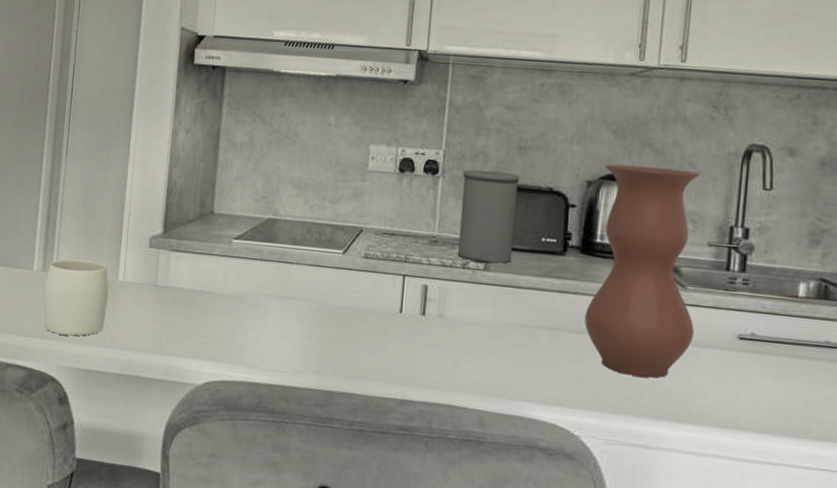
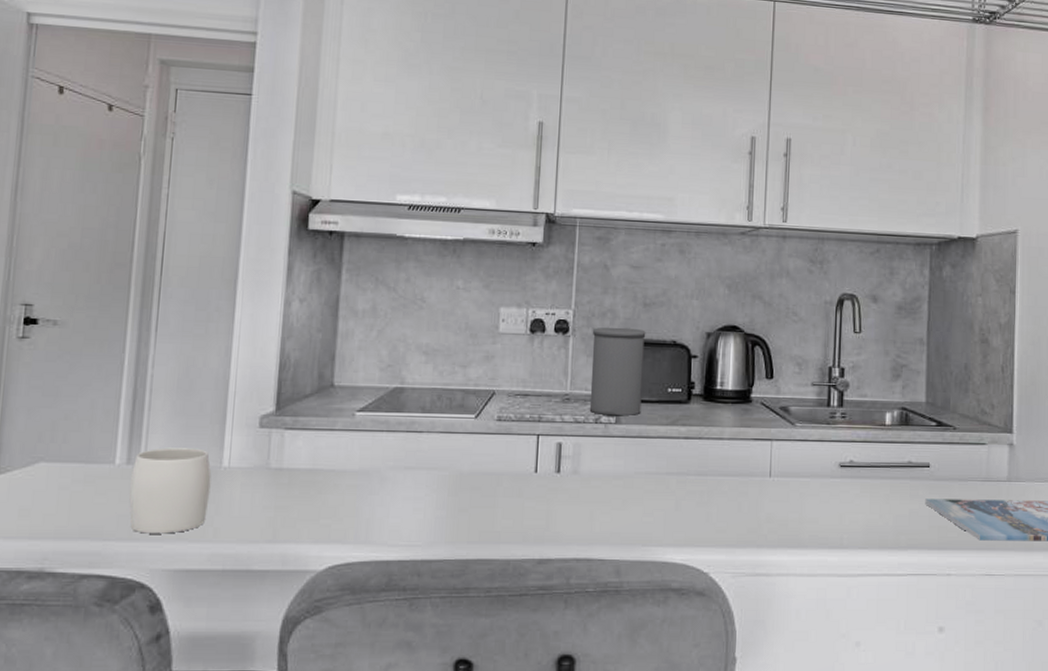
vase: present [584,163,701,378] -> none [709,316,803,510]

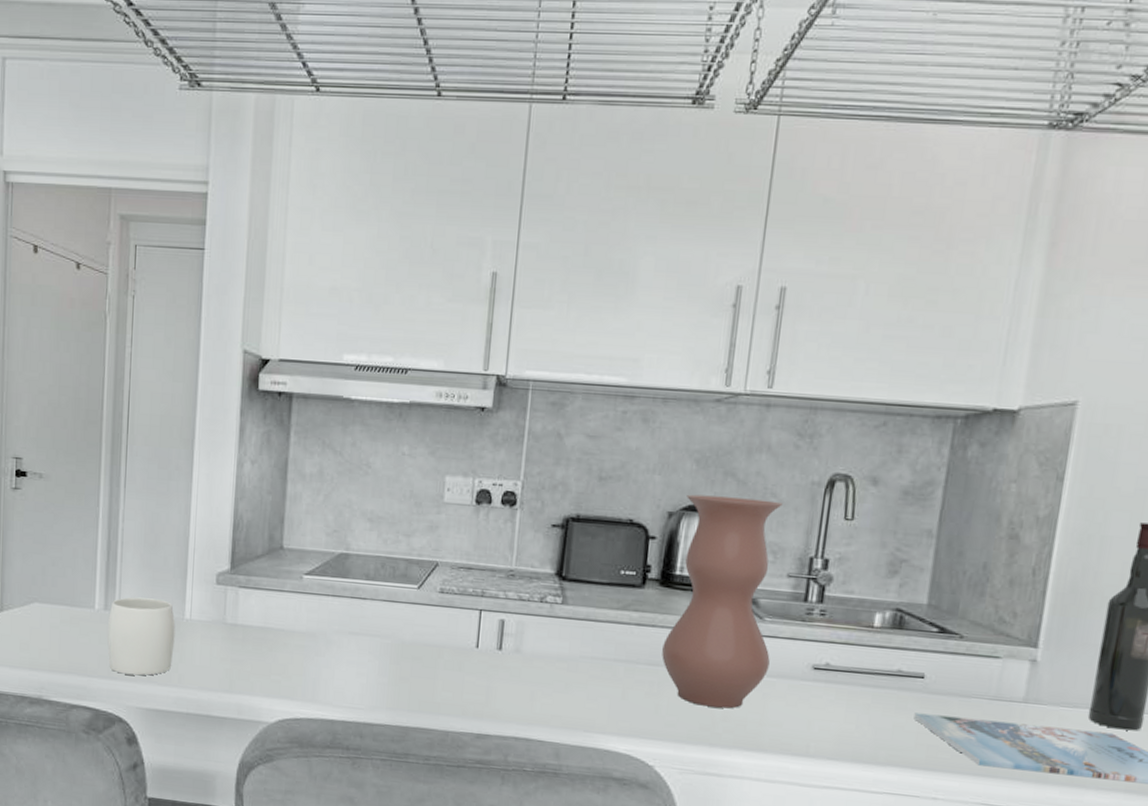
canister: present [589,327,646,416] -> none [535,501,600,597]
vase: none [709,316,803,510] -> present [662,494,783,709]

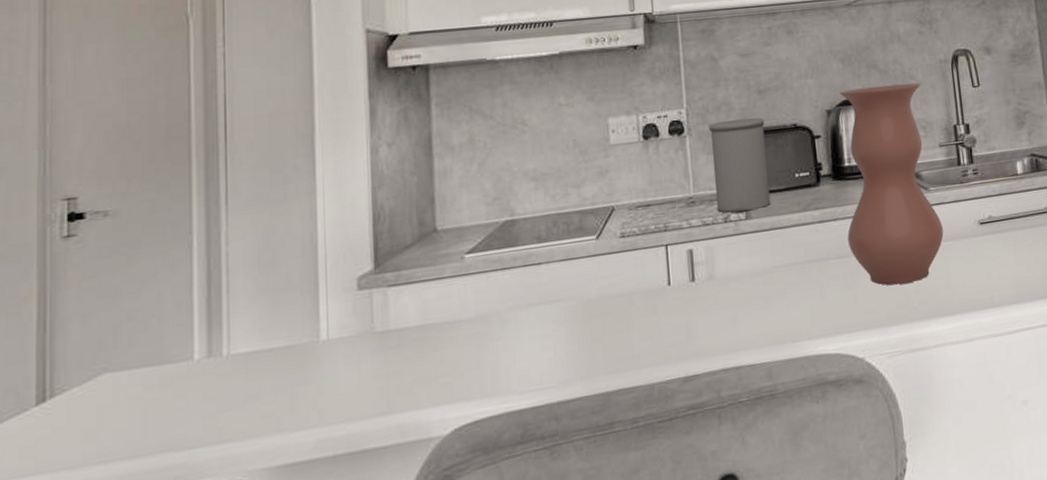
mug: present [107,597,176,676] -> none [213,325,309,433]
canister: none [535,501,600,597] -> present [709,117,771,213]

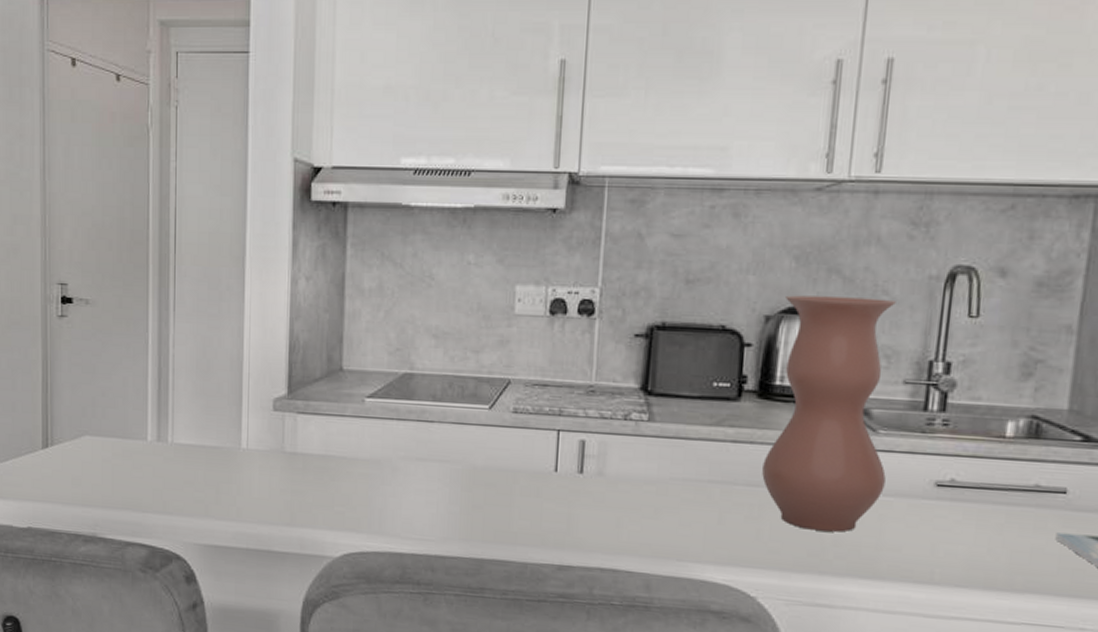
canister: present [709,117,771,213] -> none [617,308,688,413]

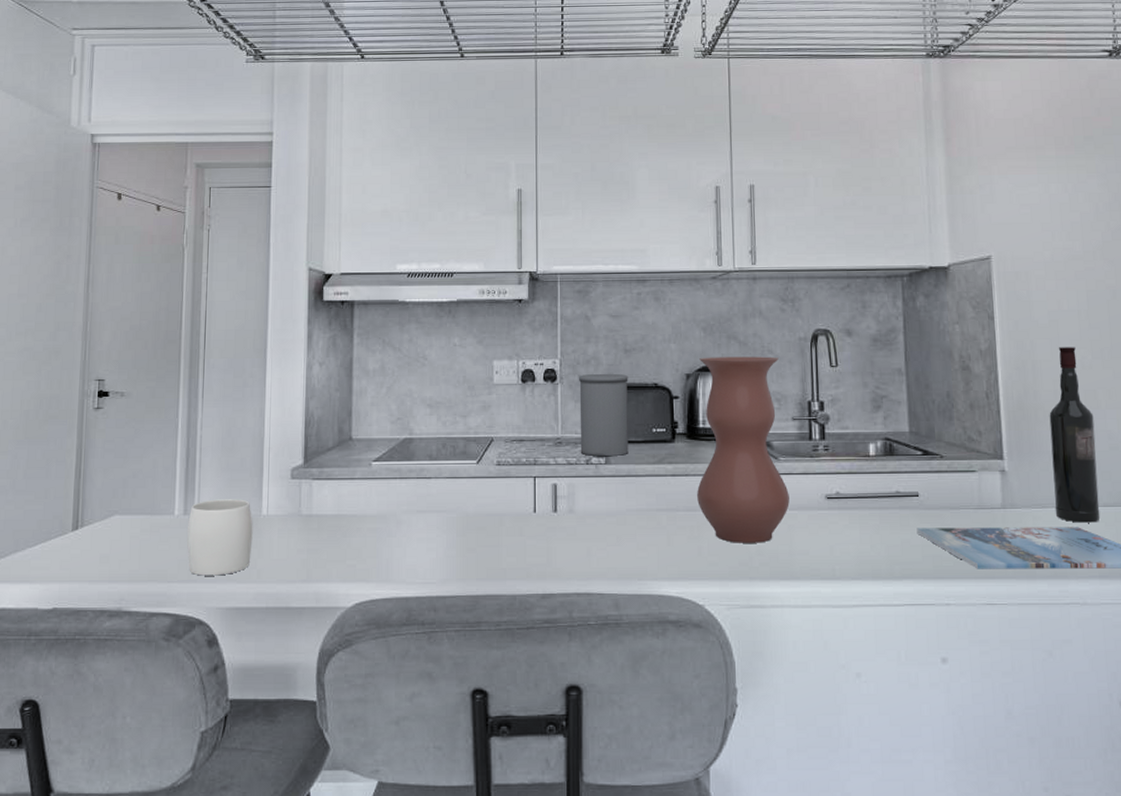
mug: none [161,427,232,510] -> present [186,499,253,576]
canister: none [617,308,688,413] -> present [579,373,629,457]

